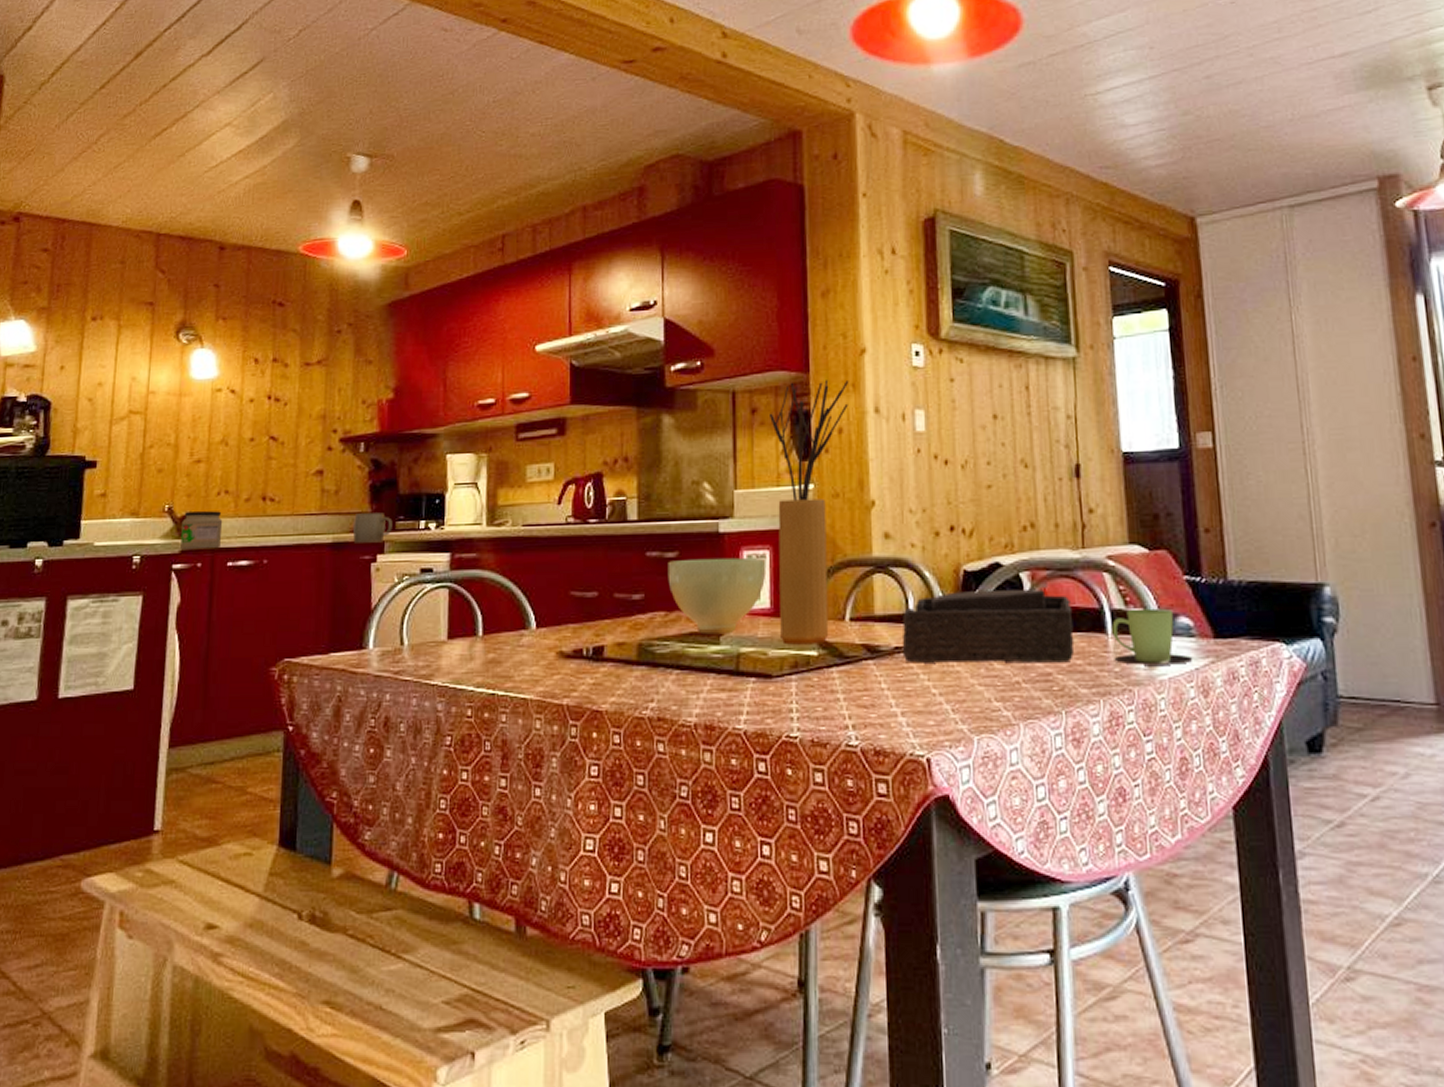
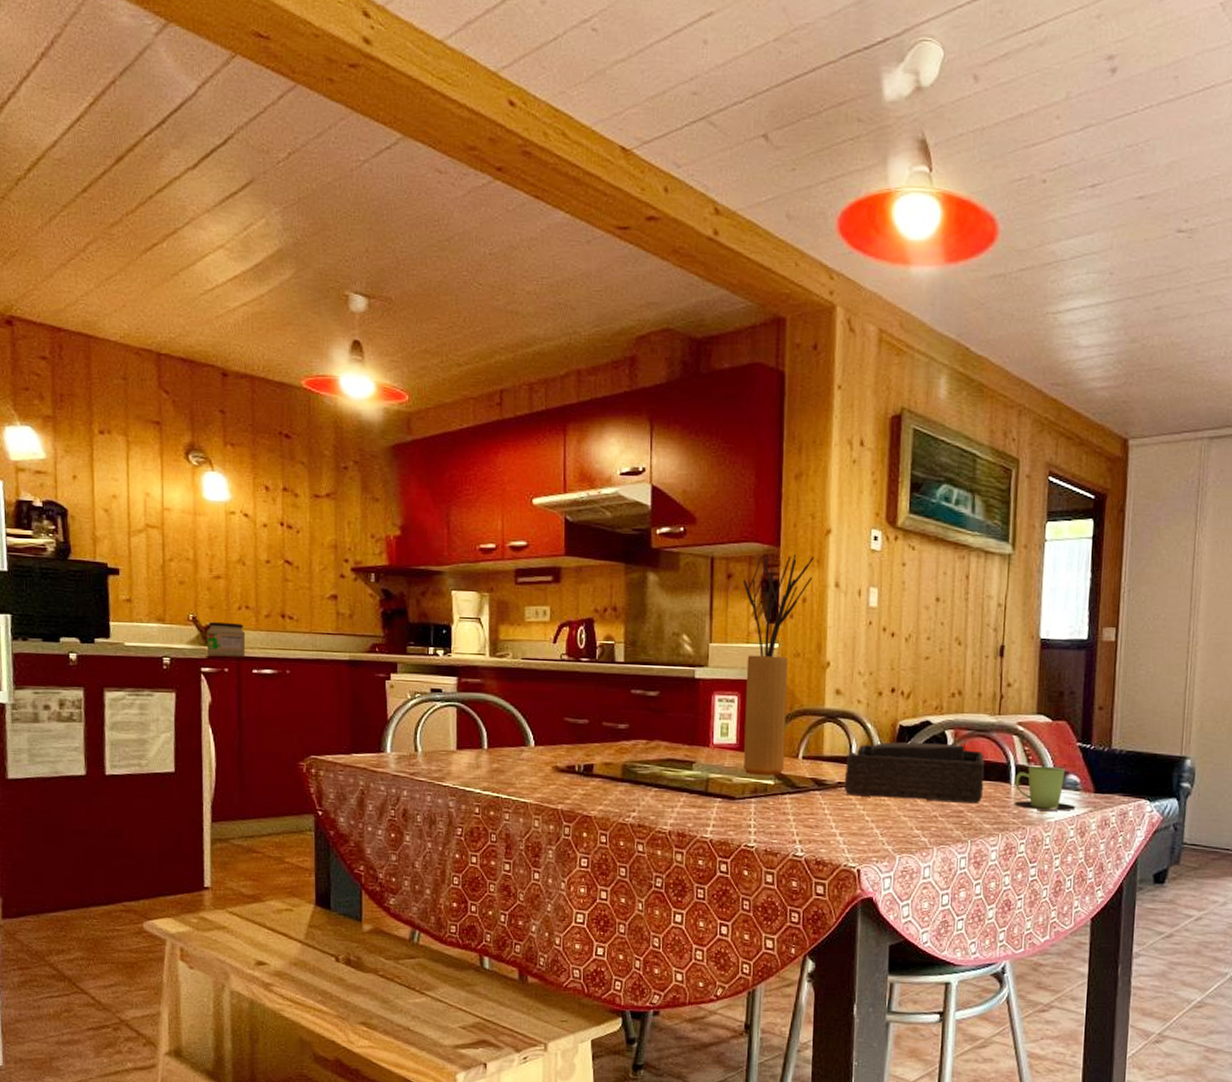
mug: present [352,513,393,543] -> none [367,636,404,663]
bowl: present [668,557,767,635] -> none [649,698,735,762]

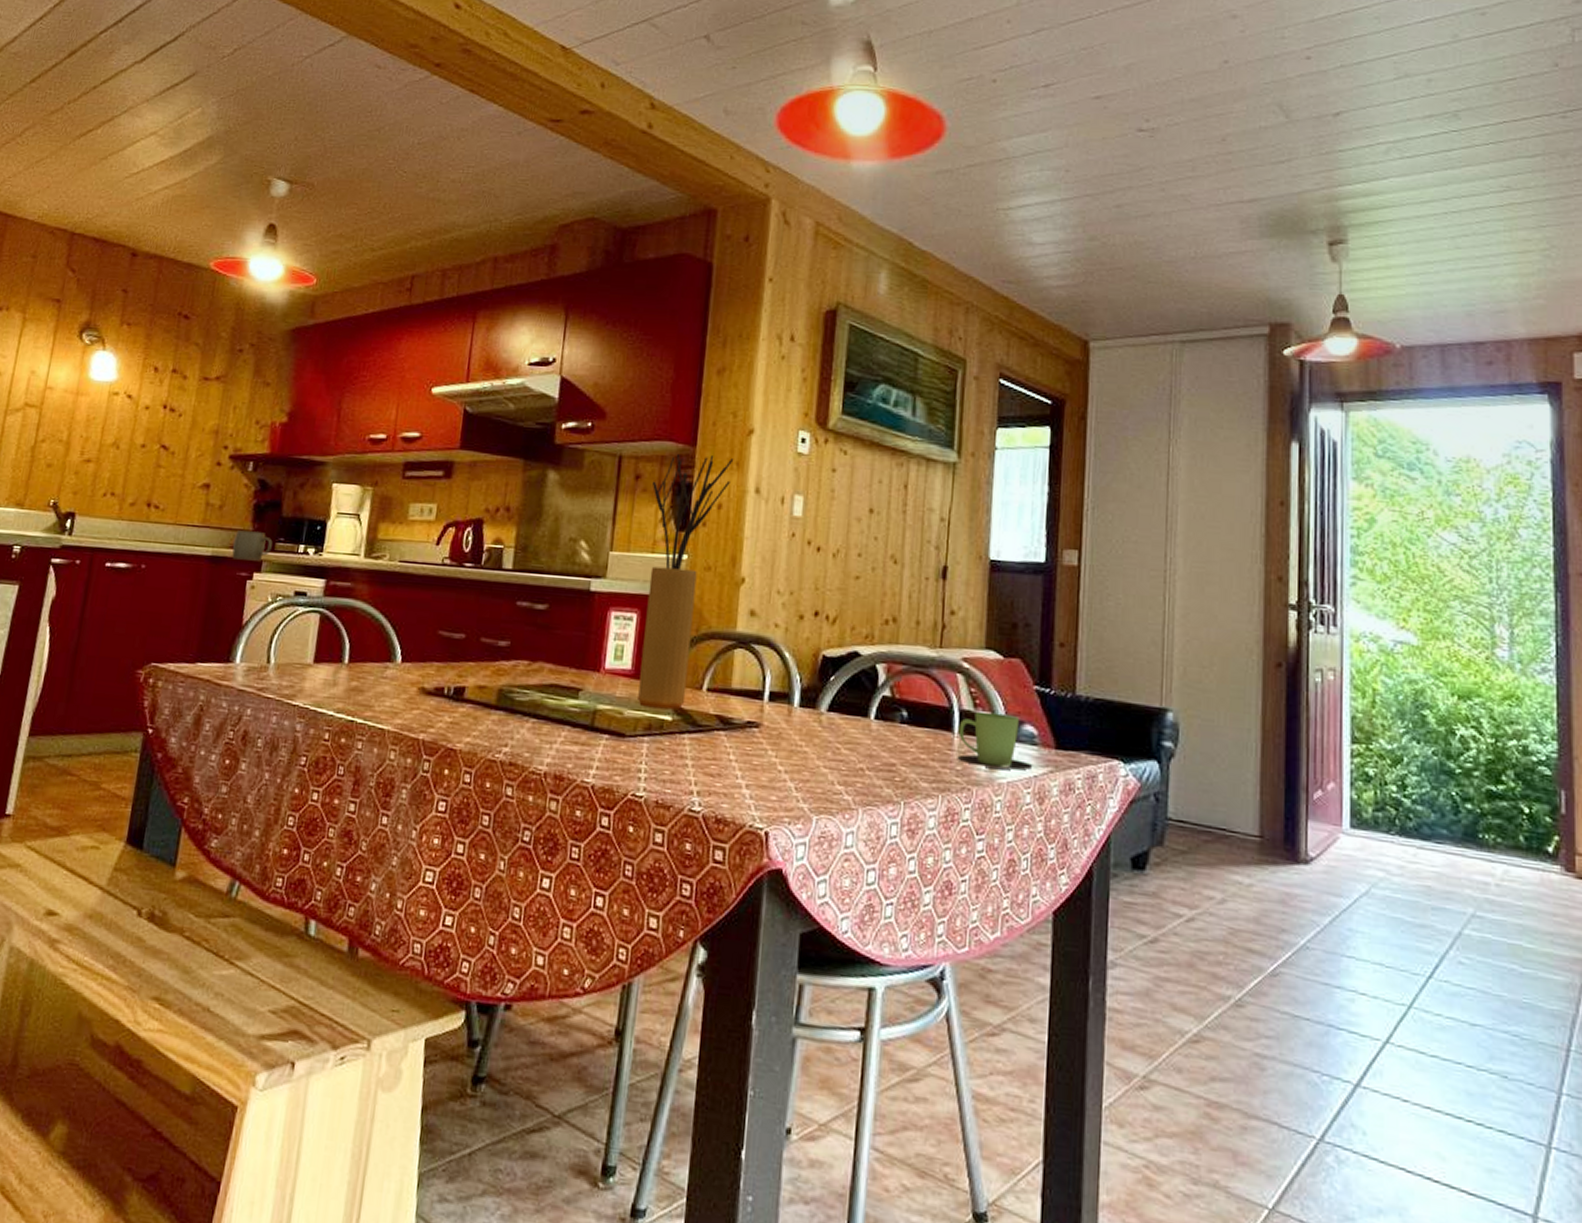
jar: present [206,622,246,658] -> none [60,509,106,549]
mug: none [367,636,404,663] -> present [232,530,273,561]
napkin holder: present [844,741,985,803] -> none [753,675,923,754]

